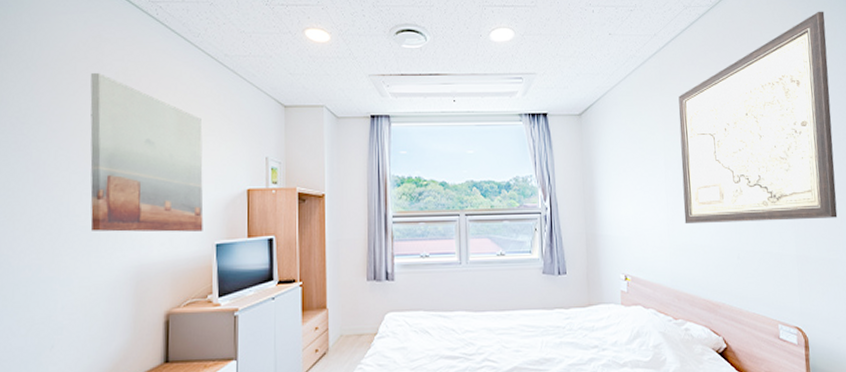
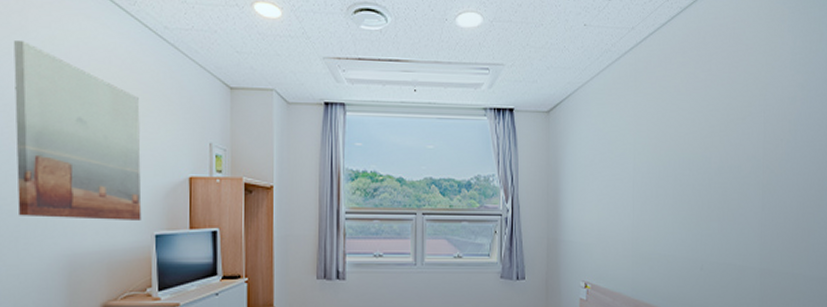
wall art: present [678,11,838,225] -> none [649,11,812,233]

